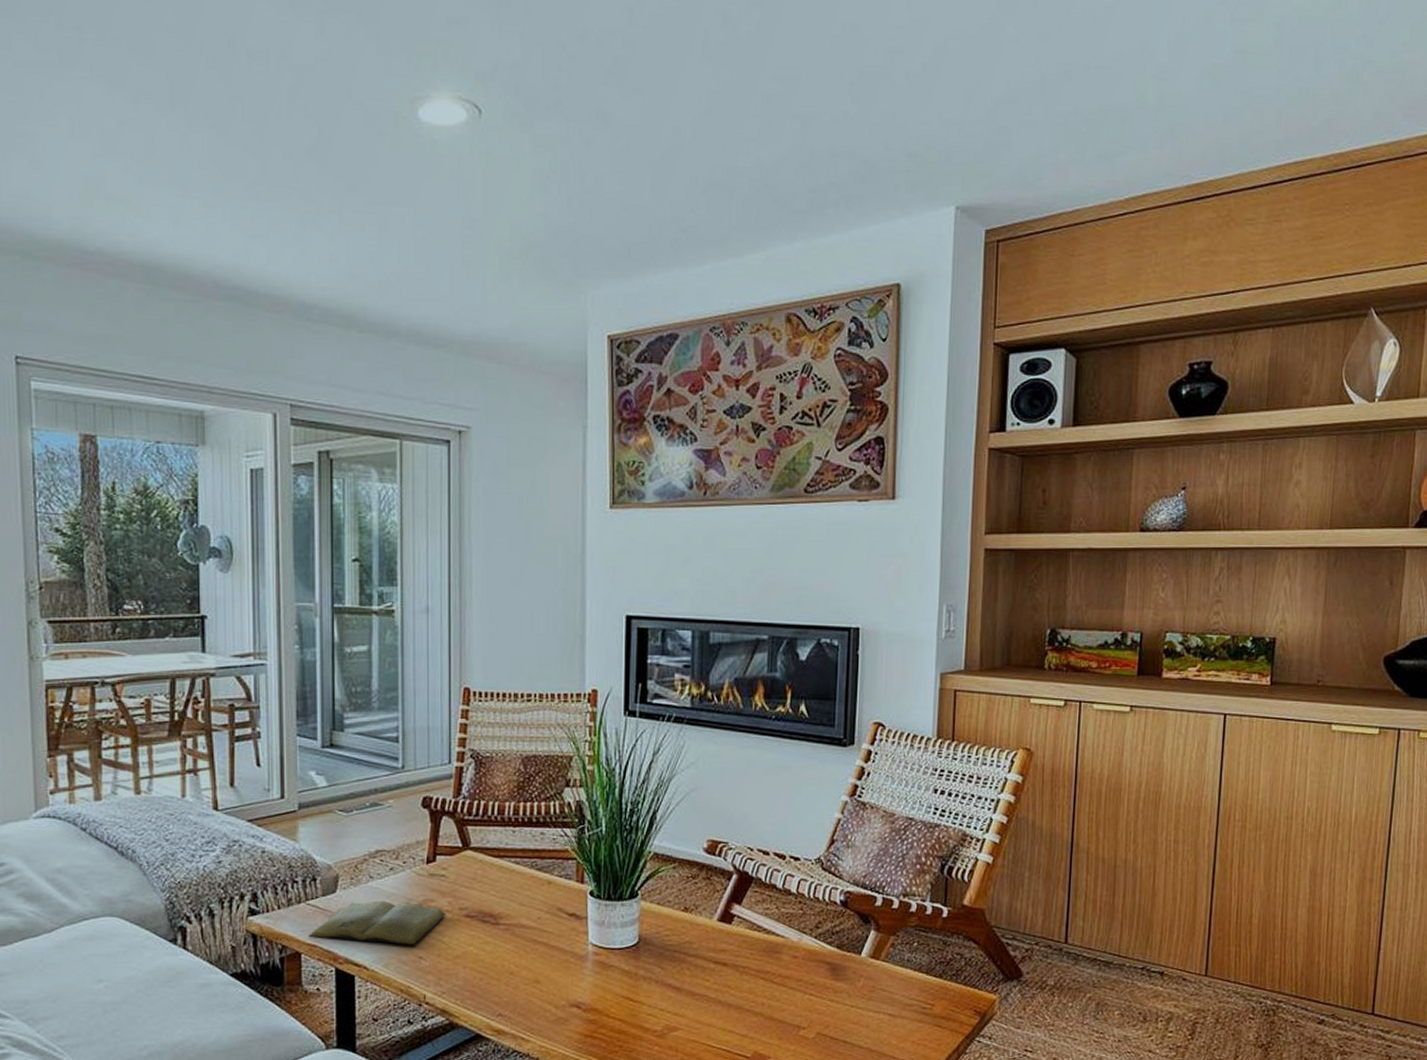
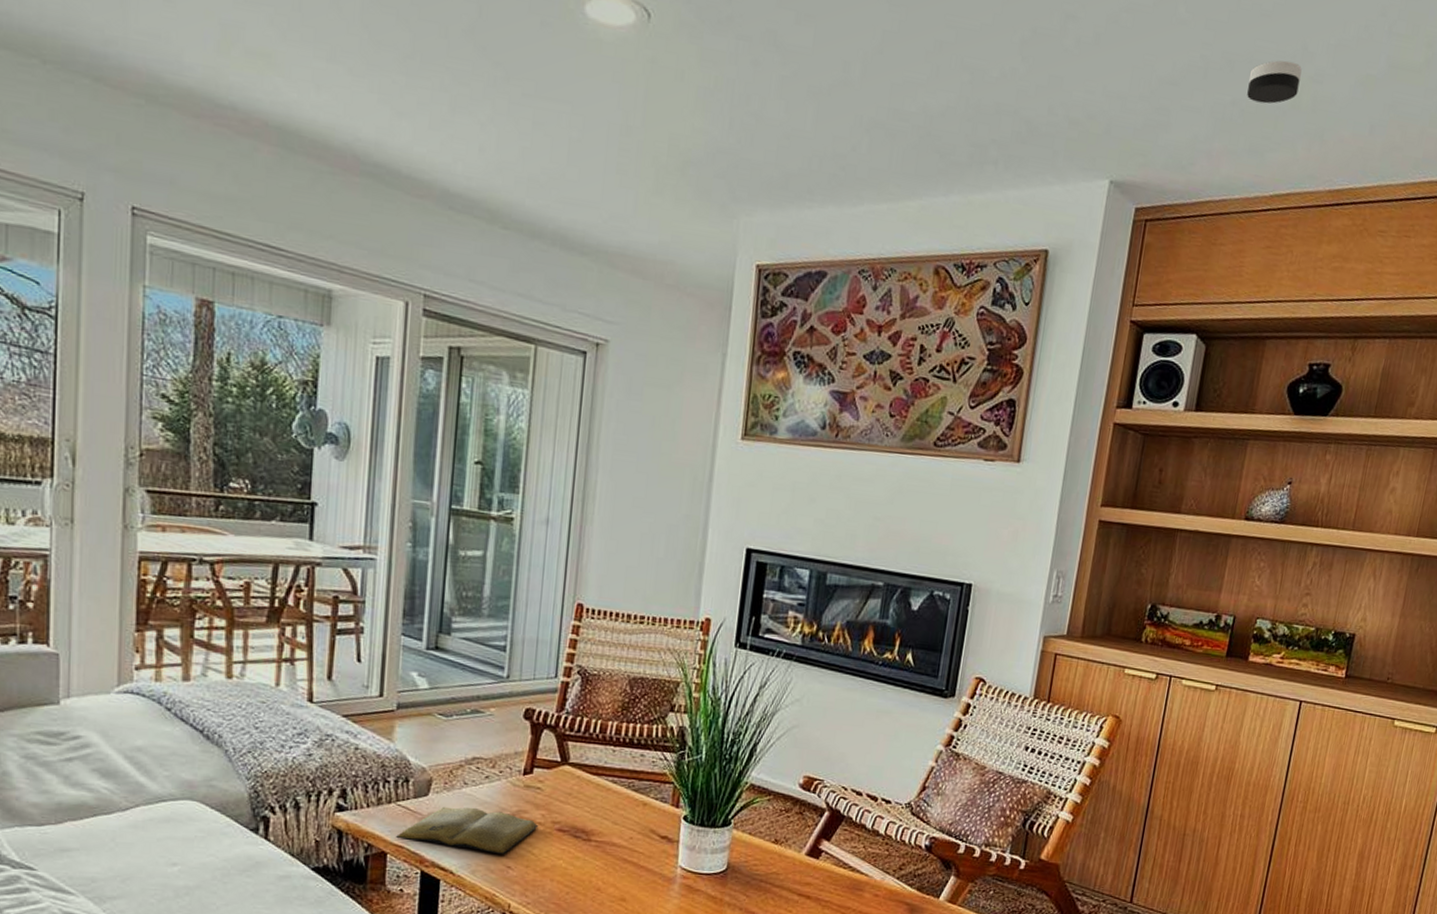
smoke detector: none [1088,62,1143,109] -> present [1247,60,1302,104]

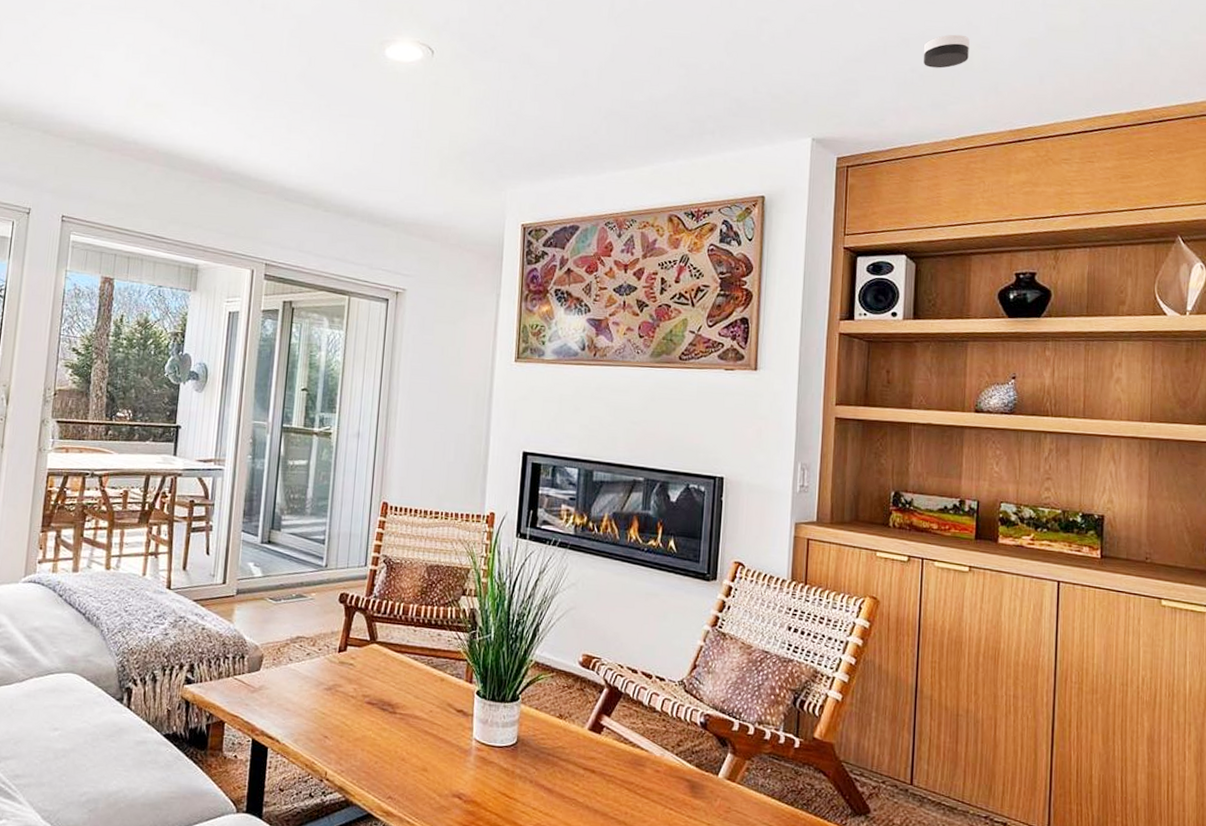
book: present [395,806,539,854] -> none [231,680,351,725]

